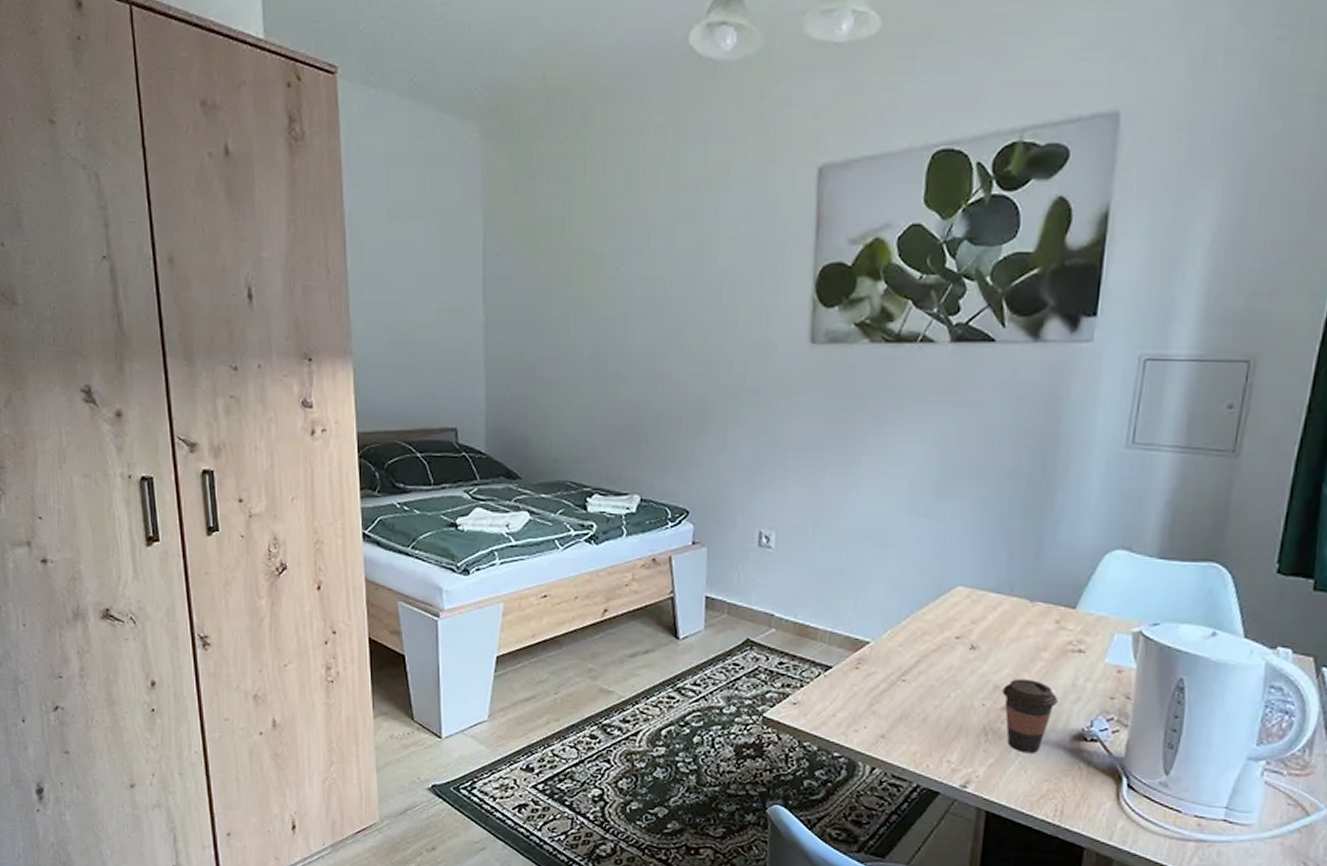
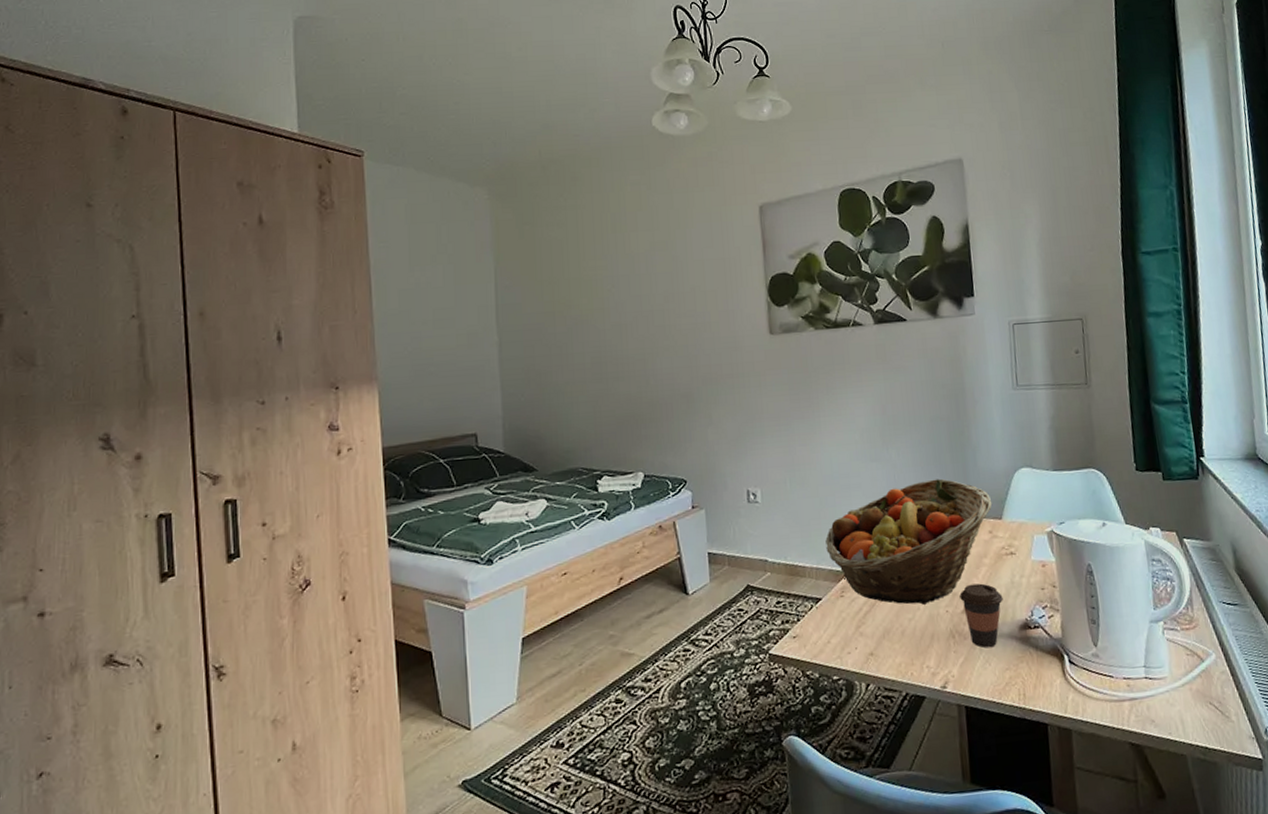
fruit basket: none [846,548,1067,693] -> present [825,478,993,605]

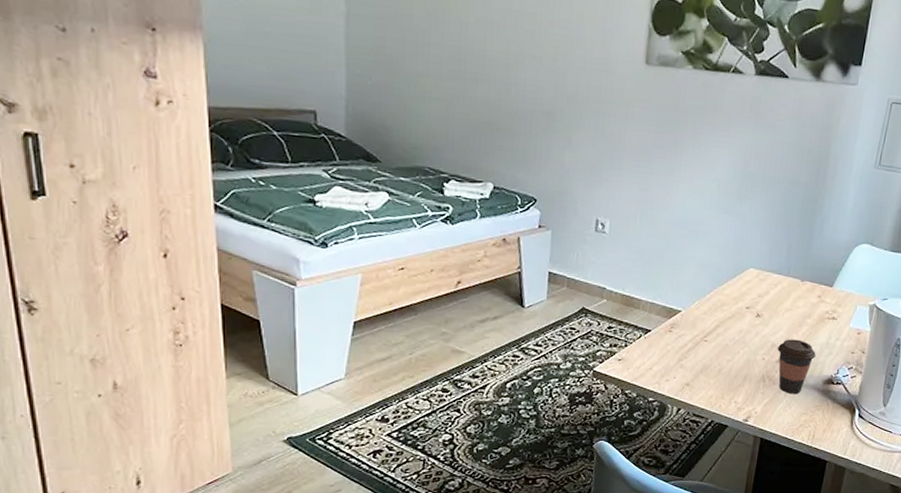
fruit basket: present [825,478,993,605] -> none [664,239,828,350]

